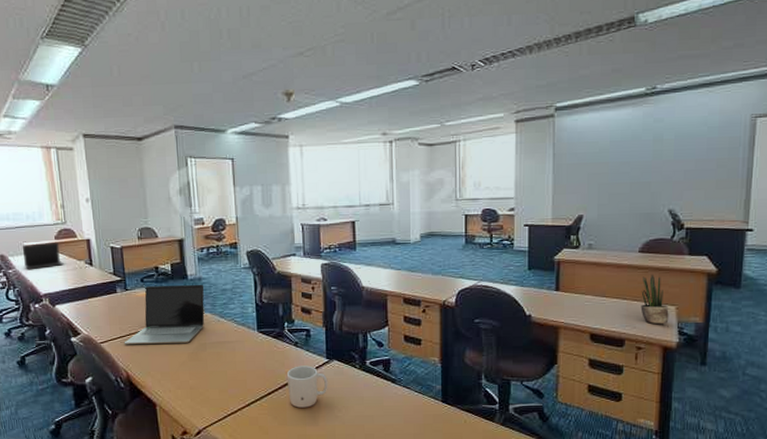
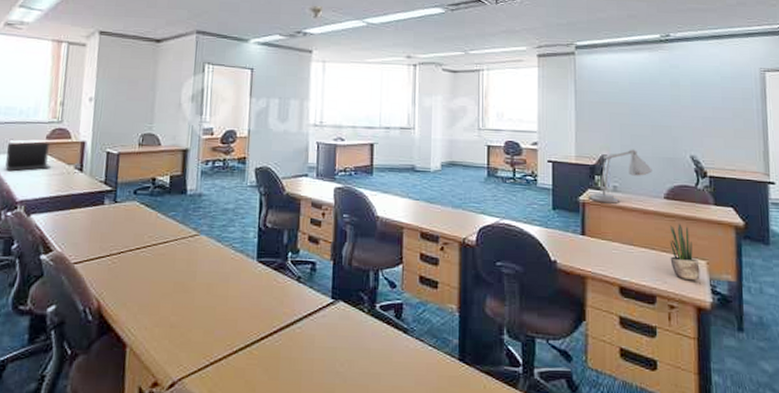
laptop: present [124,284,205,345] -> none [101,200,204,270]
mug: present [286,365,328,409] -> none [284,305,331,360]
desk lamp: none [564,207,629,261] -> present [589,149,652,204]

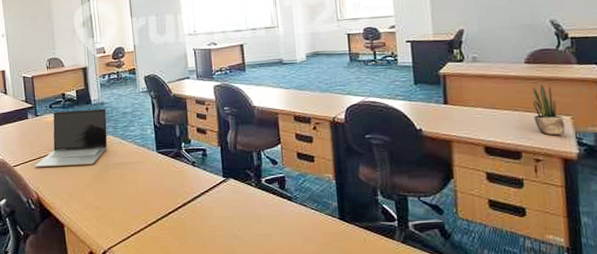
laptop: none [101,200,204,270] -> present [34,108,108,168]
desk lamp: present [589,149,652,204] -> none [449,21,511,74]

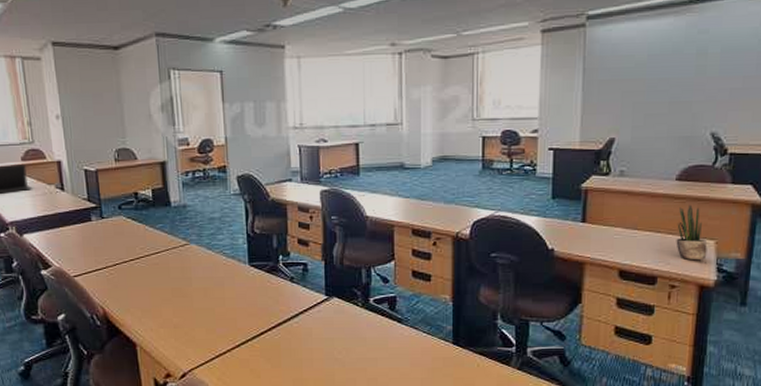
laptop: present [34,108,108,168] -> none [100,212,190,279]

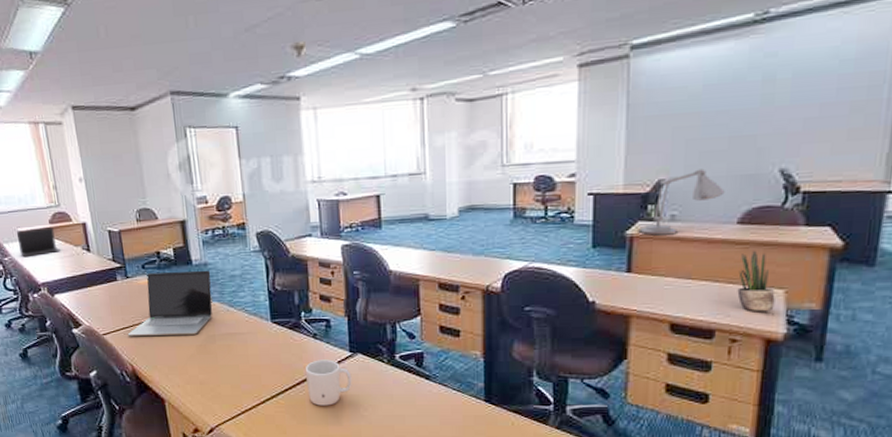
laptop: none [100,212,190,279] -> present [127,270,213,337]
mug: none [281,303,327,350] -> present [305,359,352,407]
desk lamp: none [592,129,666,189] -> present [638,169,725,236]

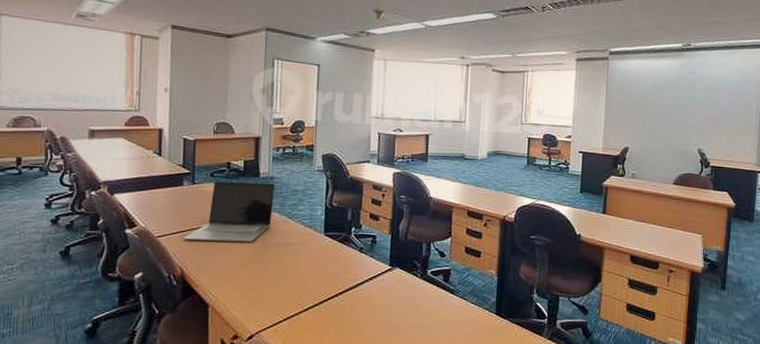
laptop computer: present [17,227,60,258] -> none [85,128,131,155]
mug: present [305,359,352,407] -> none [348,271,389,316]
desk lamp: present [638,169,725,236] -> none [611,142,666,188]
potted plant: present [737,250,775,311] -> none [673,204,696,250]

